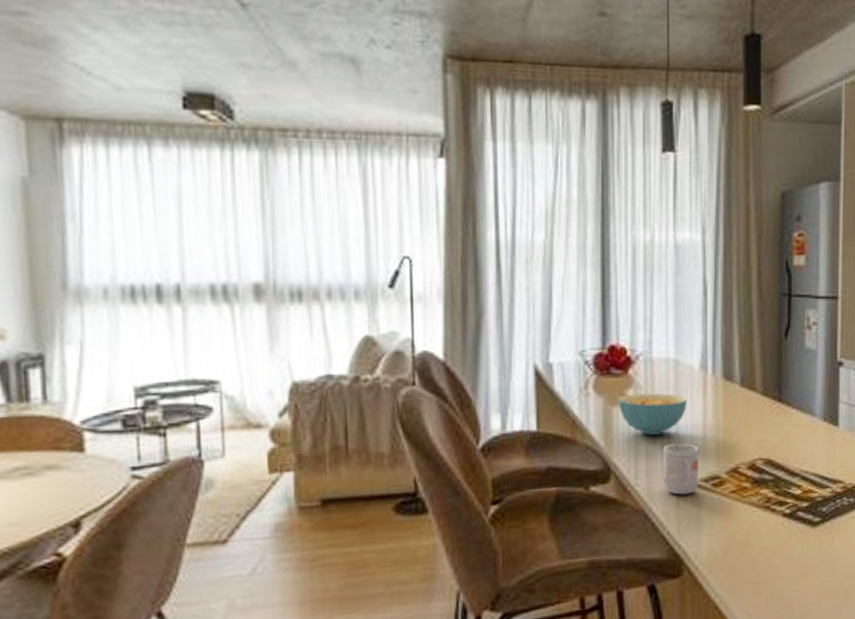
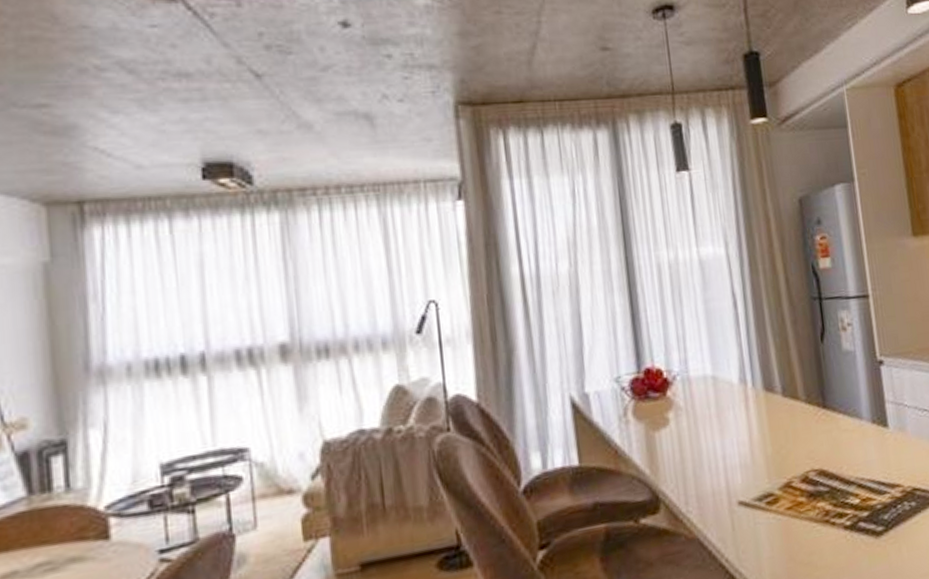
cereal bowl: present [617,393,687,435] -> none [659,412,731,458]
mug: present [663,432,699,495] -> none [711,451,752,518]

